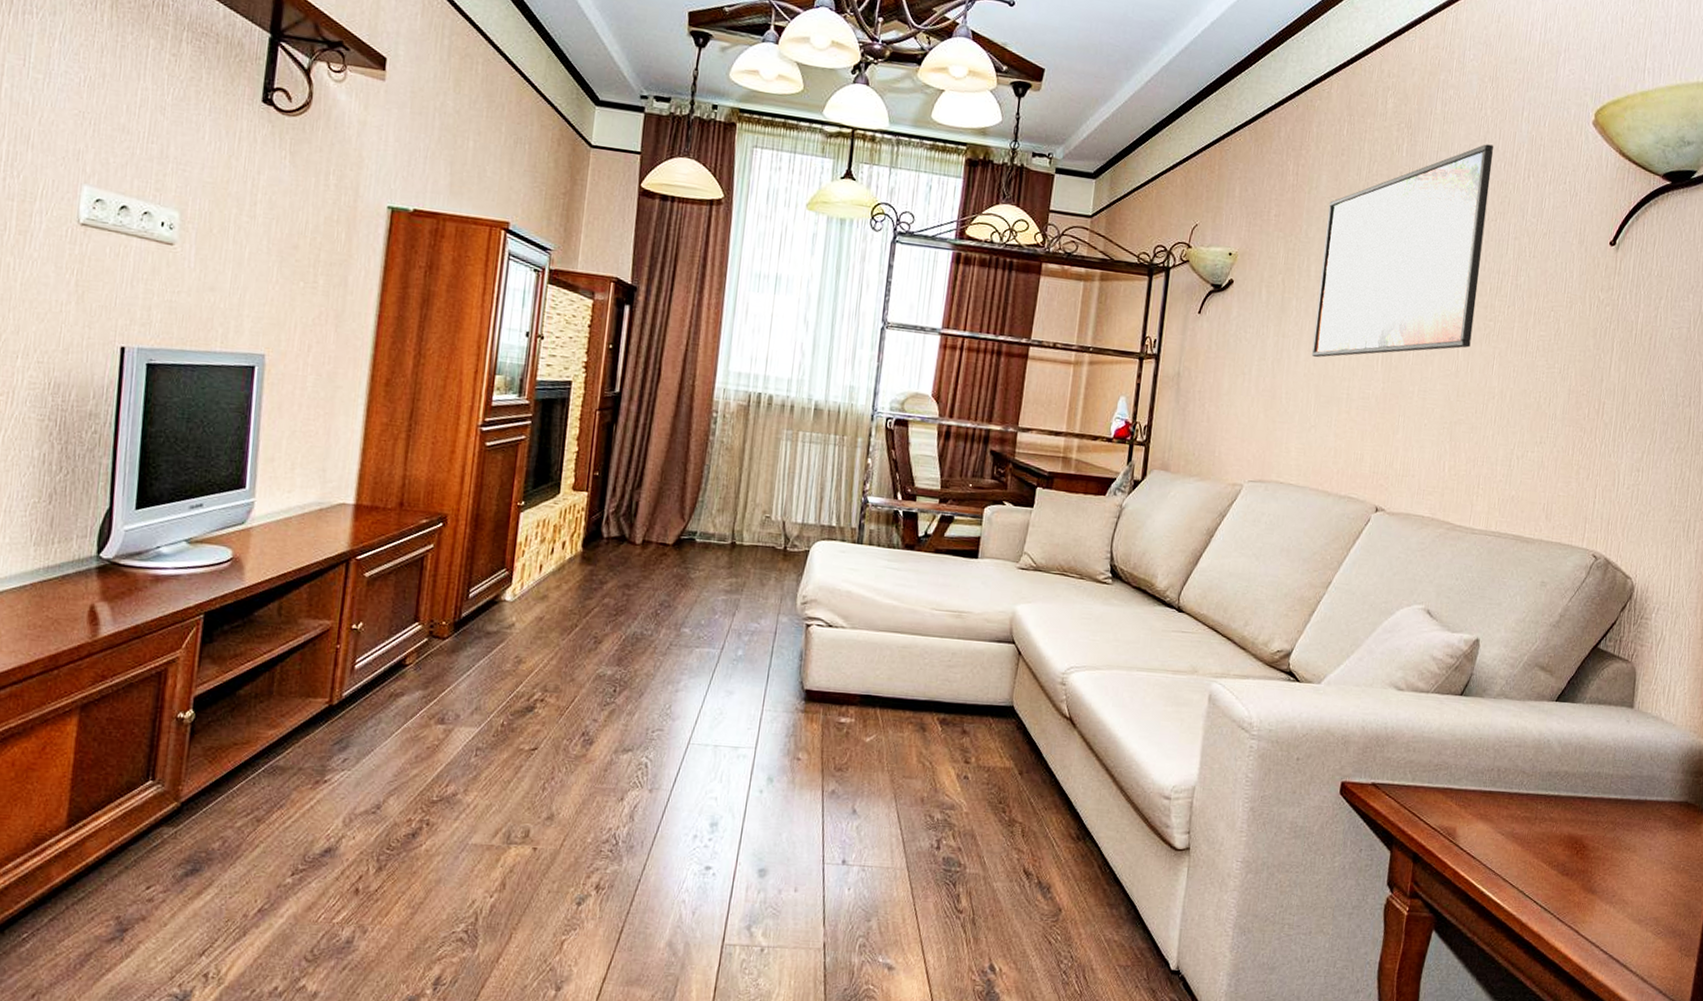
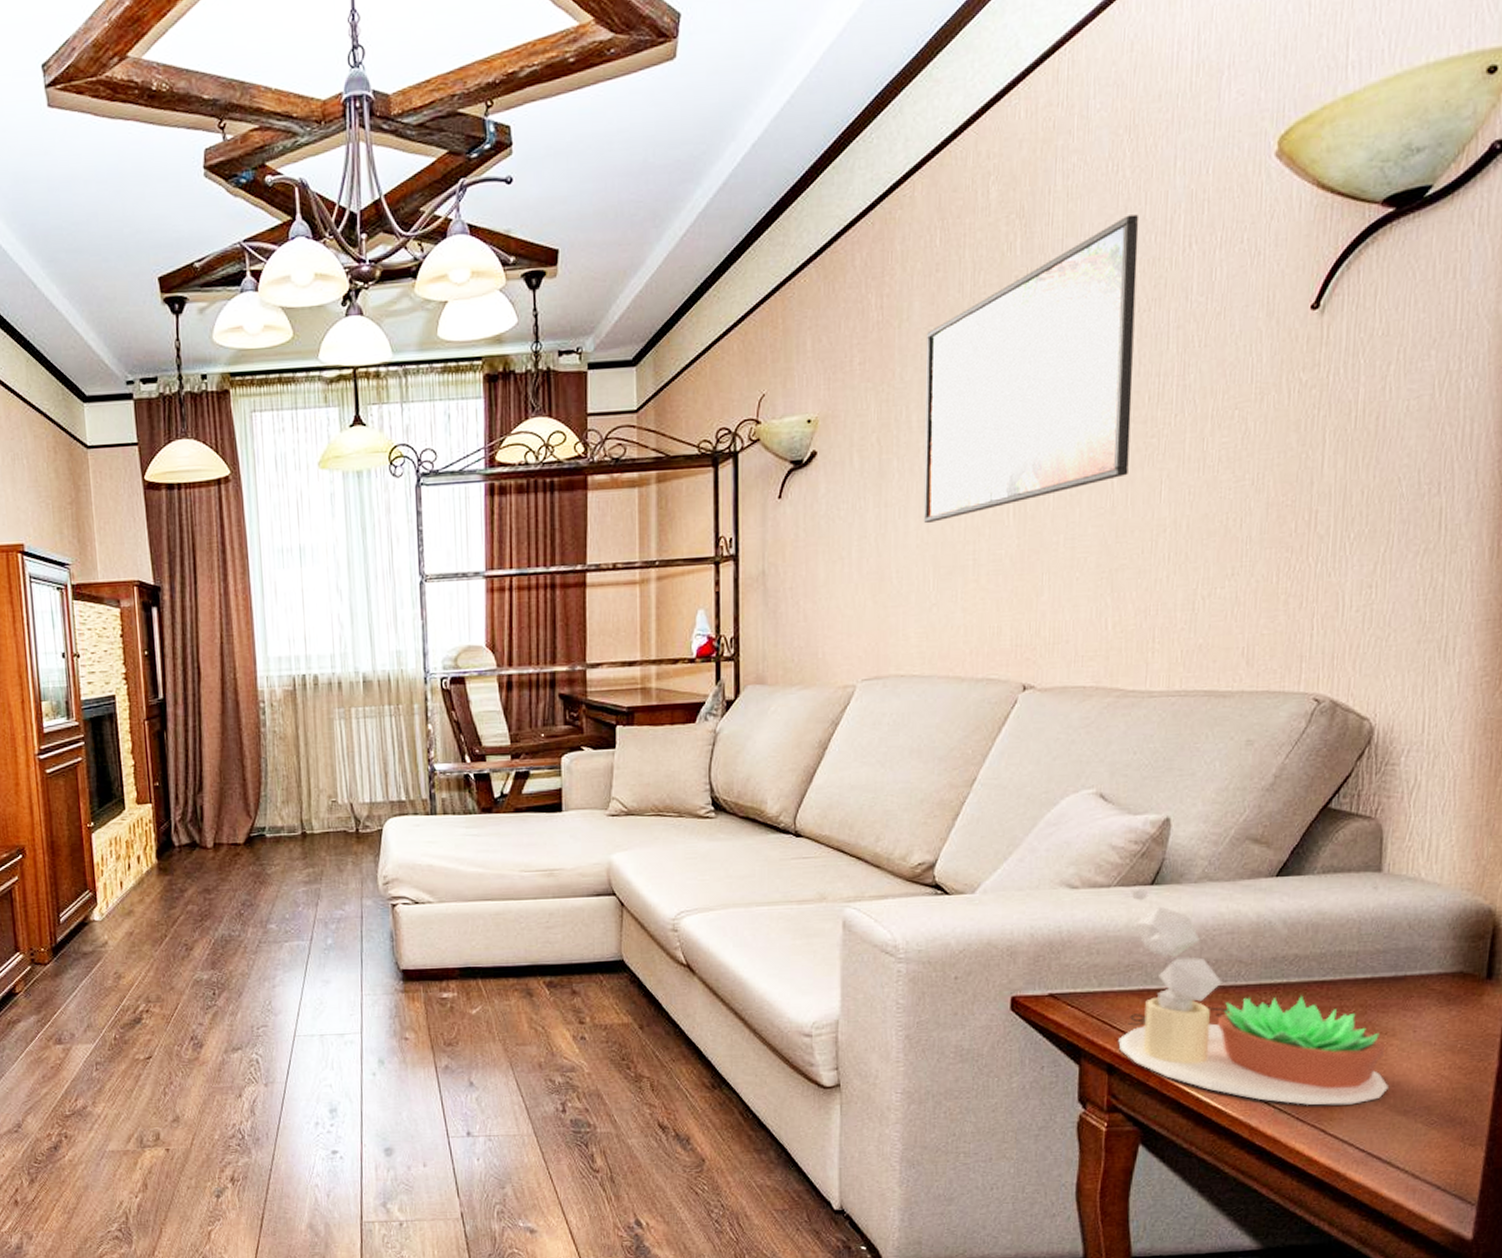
succulent plant: none [1423,696,1628,910] -> present [1118,887,1388,1106]

